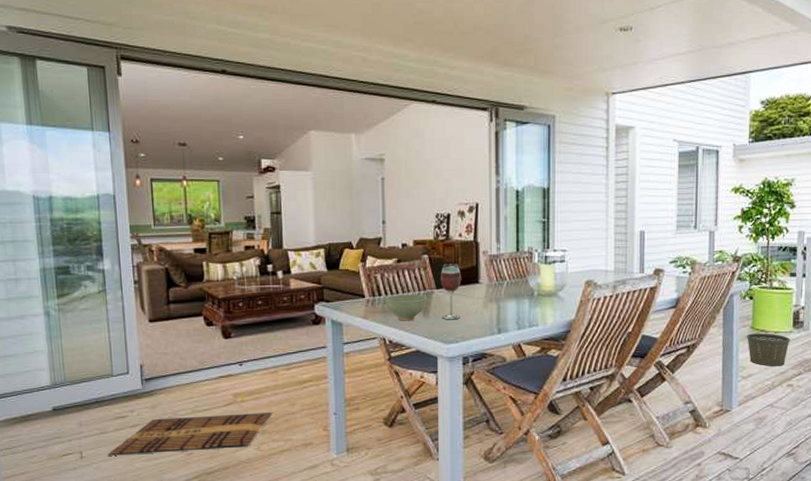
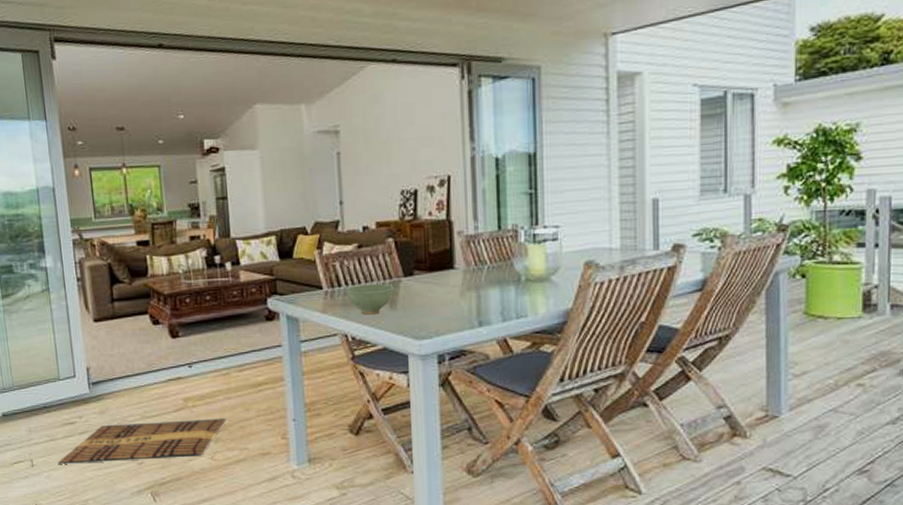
wineglass: present [440,264,462,320] -> none [408,247,434,313]
basket: present [746,333,790,366] -> none [797,319,859,361]

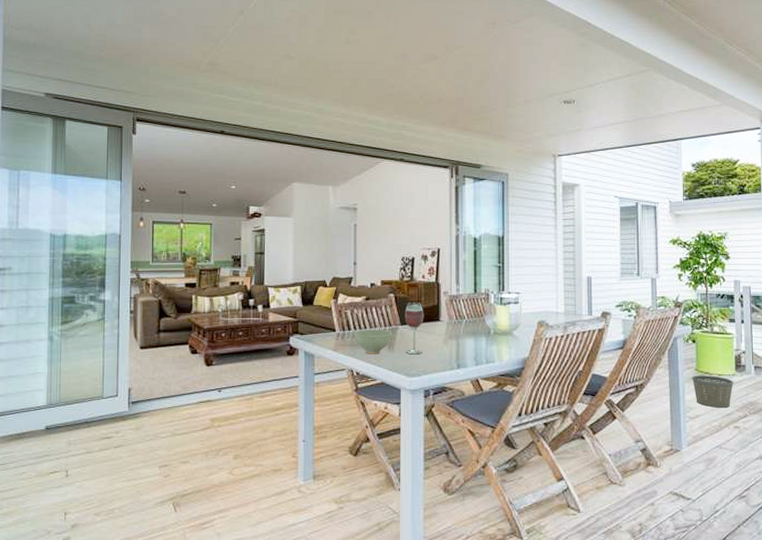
doormat: present [57,417,228,464] -> none [90,437,247,475]
wineglass: none [408,247,434,313] -> present [404,302,424,355]
basket: none [797,319,859,361] -> present [691,375,734,408]

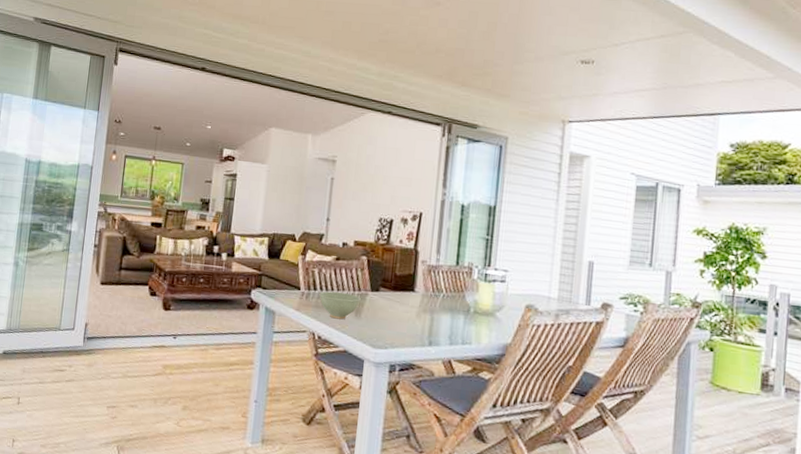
wineglass: present [404,302,424,355] -> none [374,268,398,326]
basket: present [691,375,734,408] -> none [704,389,757,432]

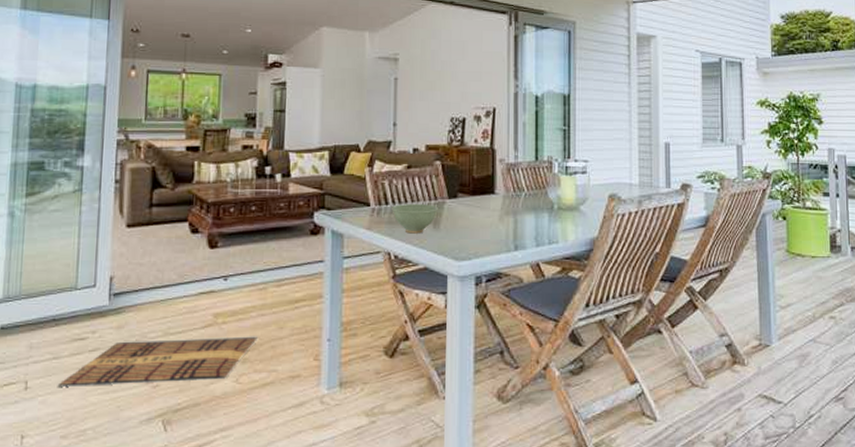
doormat: none [41,377,198,420] -> present [57,336,259,387]

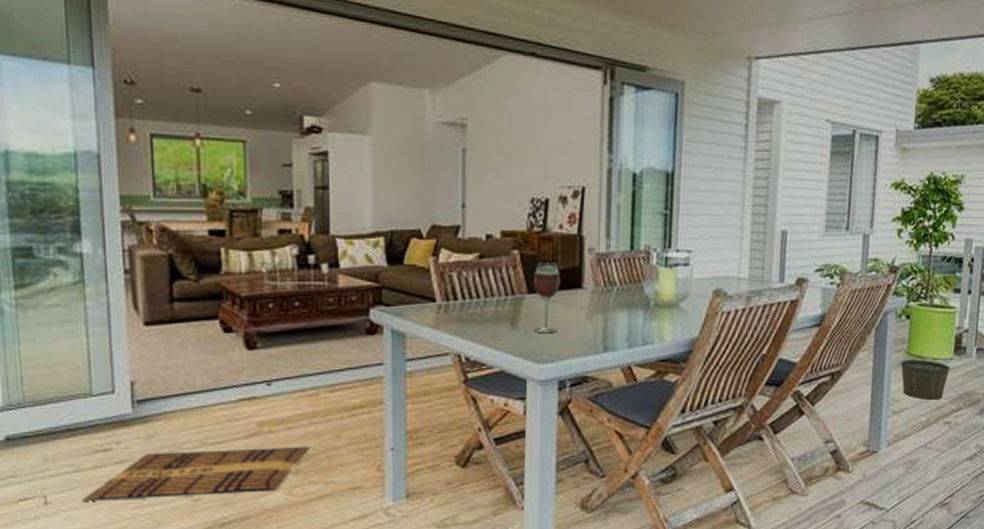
bowl: present [391,204,438,234] -> none [461,300,516,333]
wineglass: none [453,171,477,234] -> present [533,262,561,334]
basket: none [782,257,829,295] -> present [900,360,951,399]

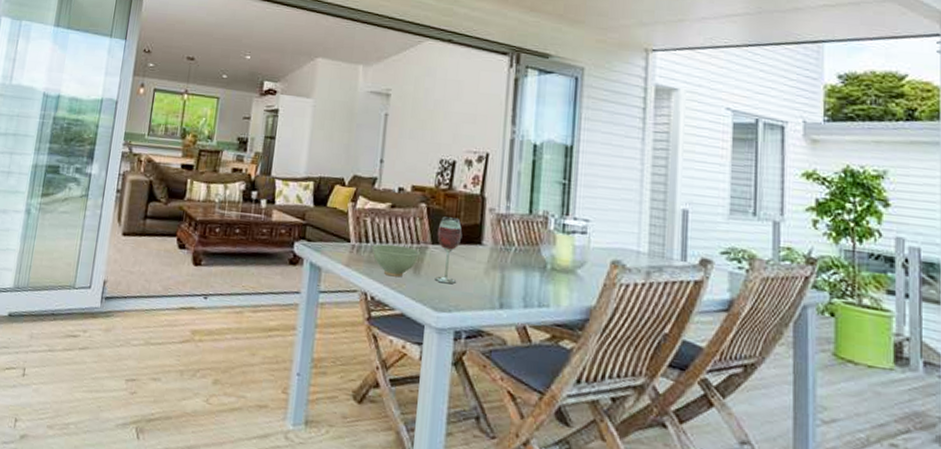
doormat: present [82,446,312,501] -> none [49,344,231,397]
bowl: none [461,300,516,333] -> present [371,244,420,277]
basket: present [900,360,951,399] -> none [826,362,891,415]

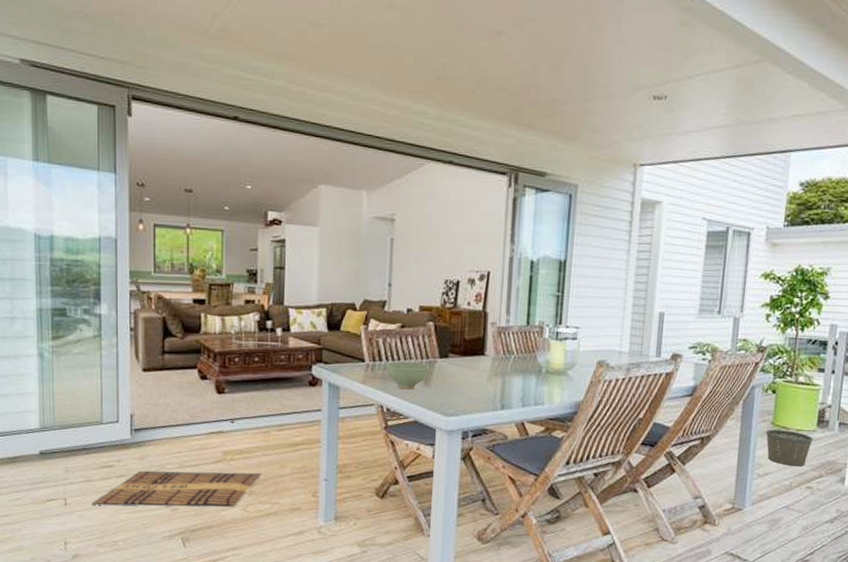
doormat: none [49,344,231,397] -> present [91,470,263,507]
wineglass: present [436,216,463,285] -> none [444,333,467,392]
basket: none [826,362,891,415] -> present [765,429,813,466]

